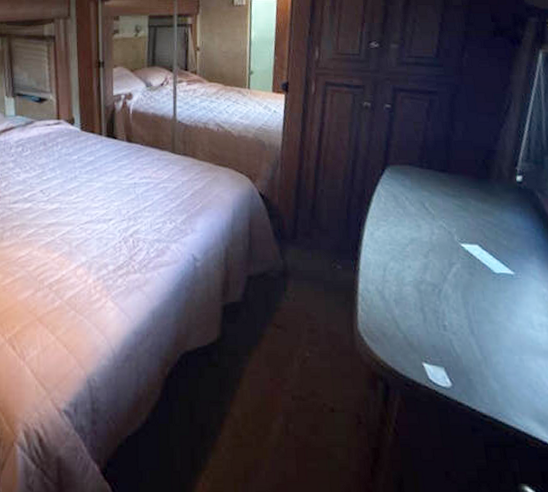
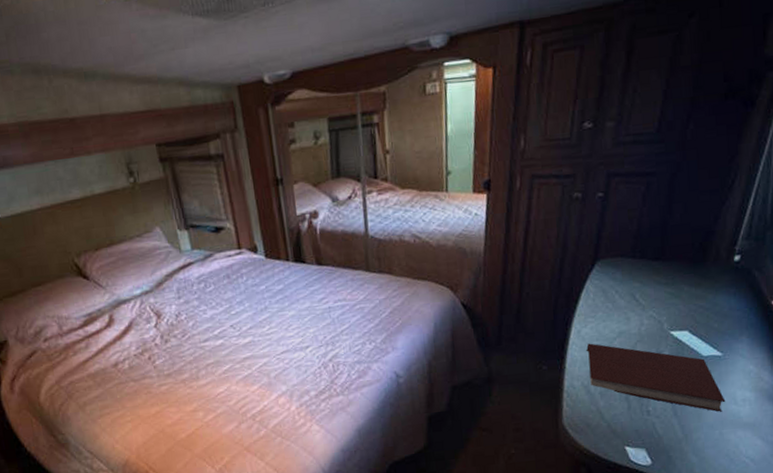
notebook: none [380,247,523,335] -> present [586,343,726,412]

